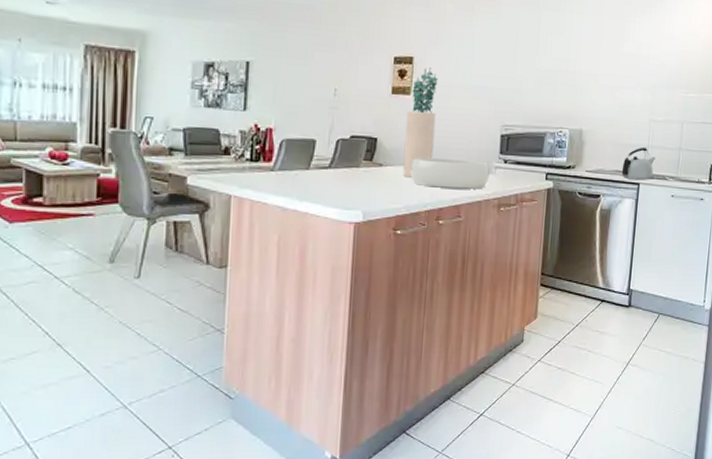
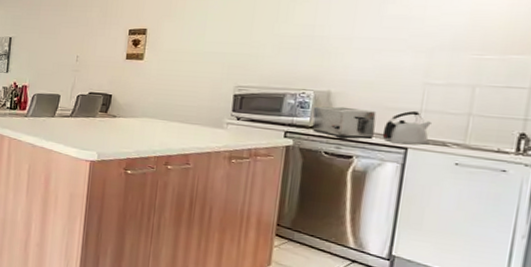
vase: present [402,67,438,178] -> none [134,37,170,128]
bowl: present [409,157,491,189] -> none [140,112,222,142]
toaster: none [568,144,617,178] -> present [312,106,377,140]

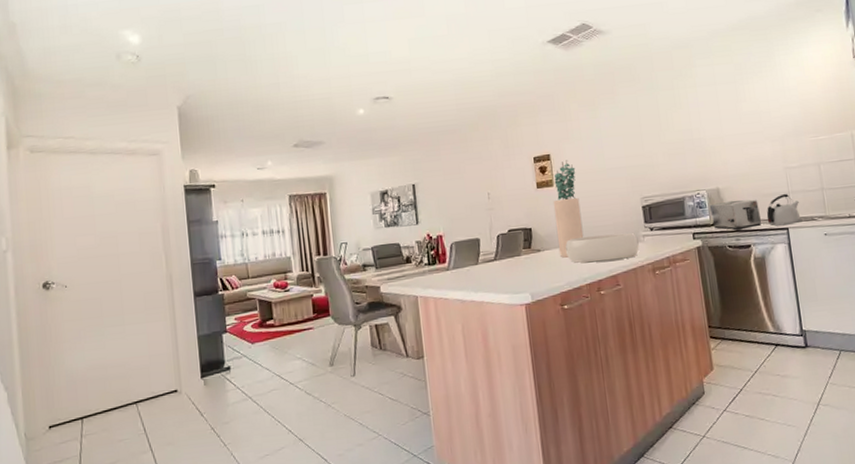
vase: none [134,37,170,128] -> present [553,160,584,258]
bowl: none [140,112,222,142] -> present [565,232,640,263]

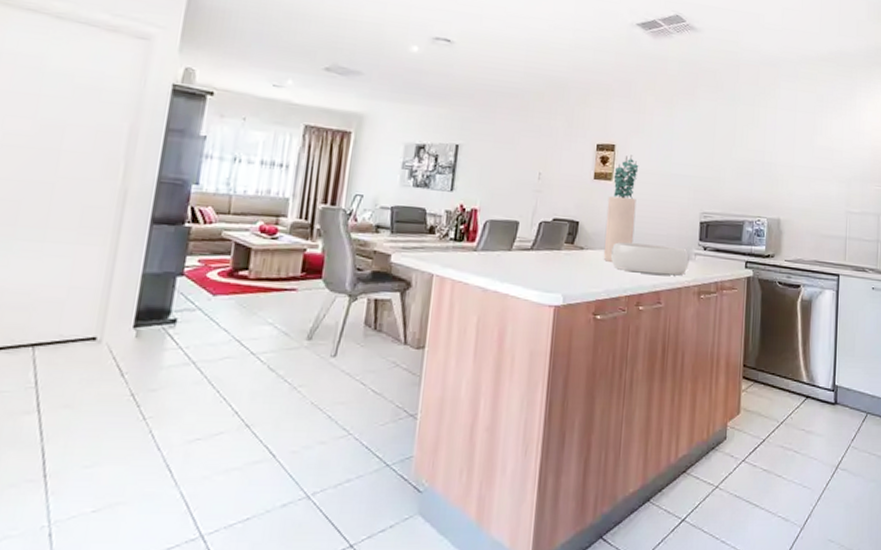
toaster: present [709,199,762,231] -> none [767,234,816,268]
kettle: present [766,193,802,226] -> none [820,238,854,272]

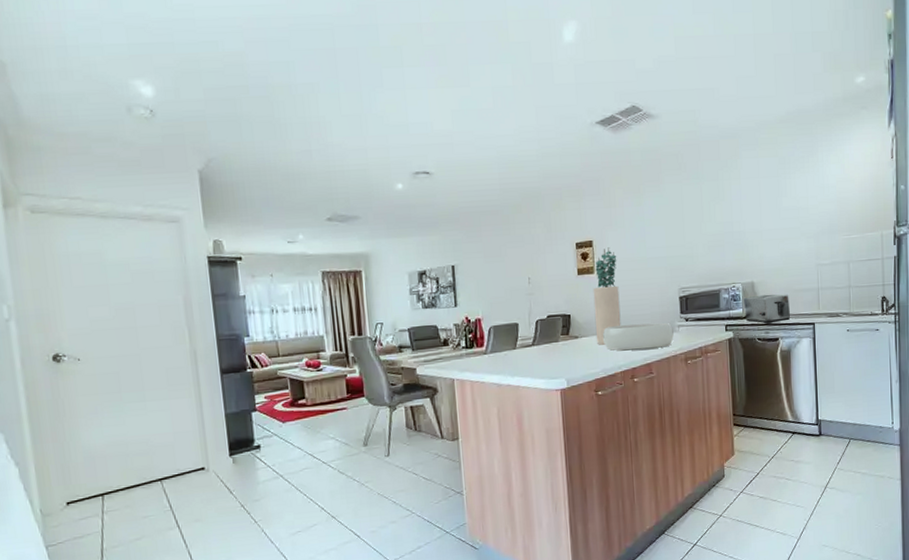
toaster: none [767,234,816,268] -> present [743,294,791,324]

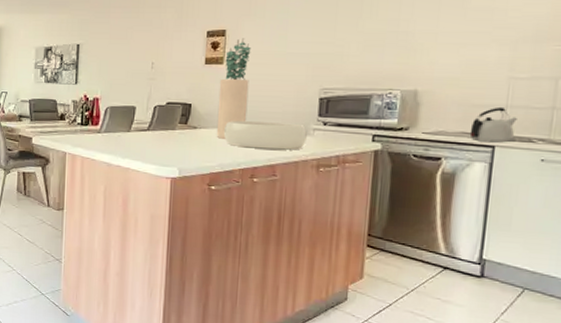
toaster: present [743,294,791,324] -> none [400,105,464,140]
kettle: none [796,289,827,321] -> present [469,106,517,143]

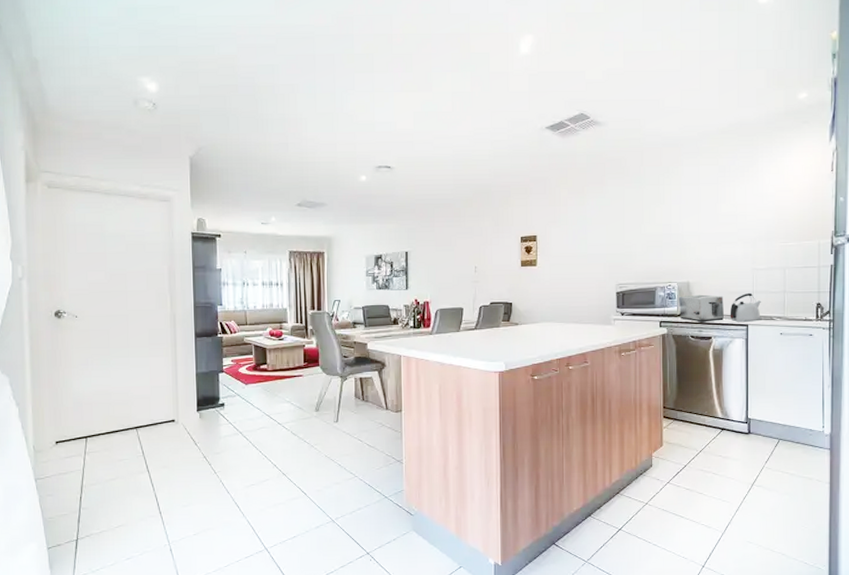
vase: present [216,38,252,139] -> none [534,242,560,333]
bowl: present [223,120,308,150] -> none [541,314,610,340]
toaster: none [400,105,464,140] -> present [678,294,725,323]

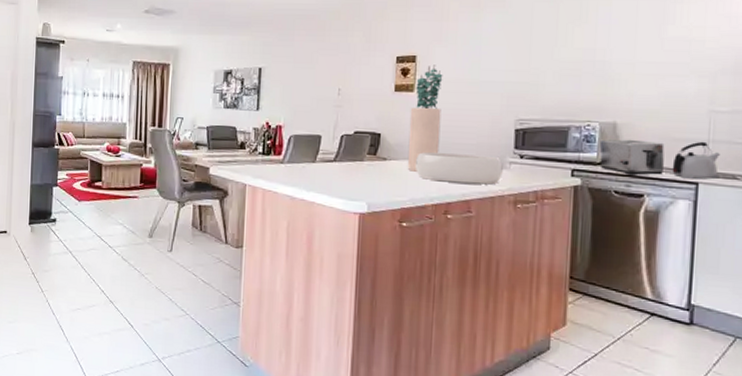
vase: none [534,242,560,333] -> present [407,65,443,172]
bowl: none [541,314,610,340] -> present [414,152,504,185]

